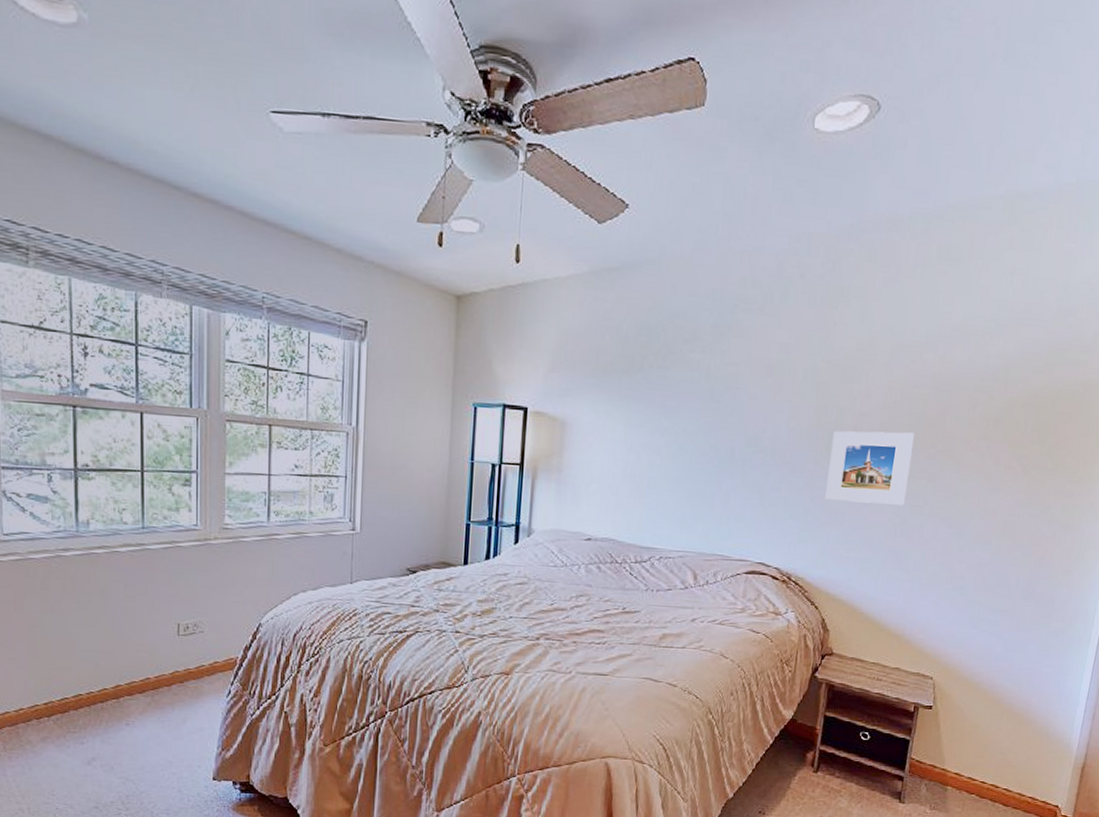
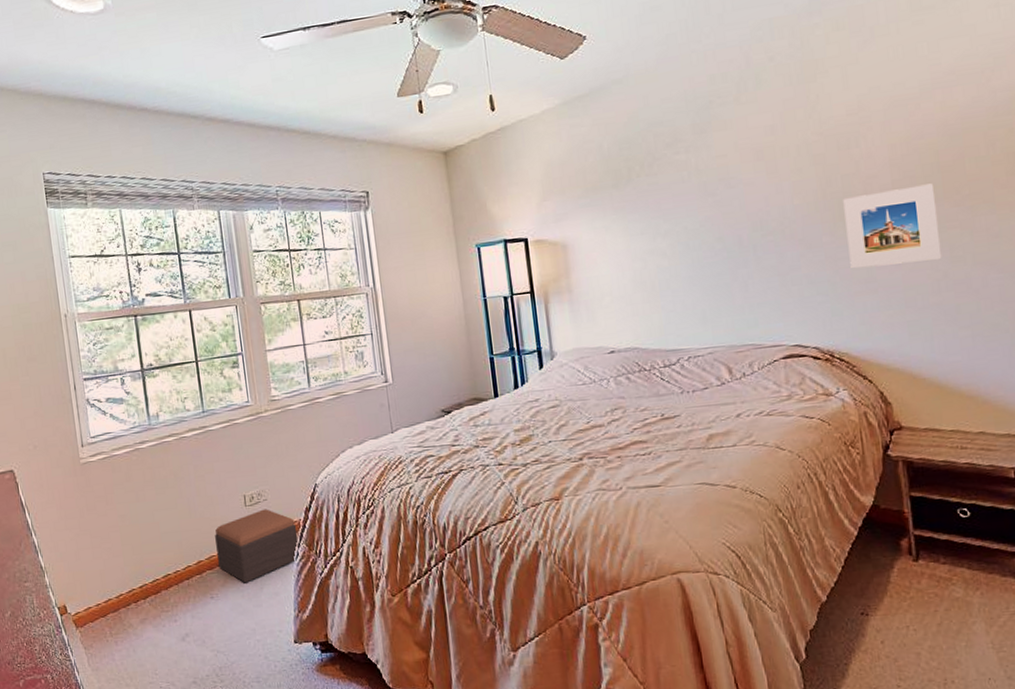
footstool: none [139,641,233,714] -> present [215,509,299,583]

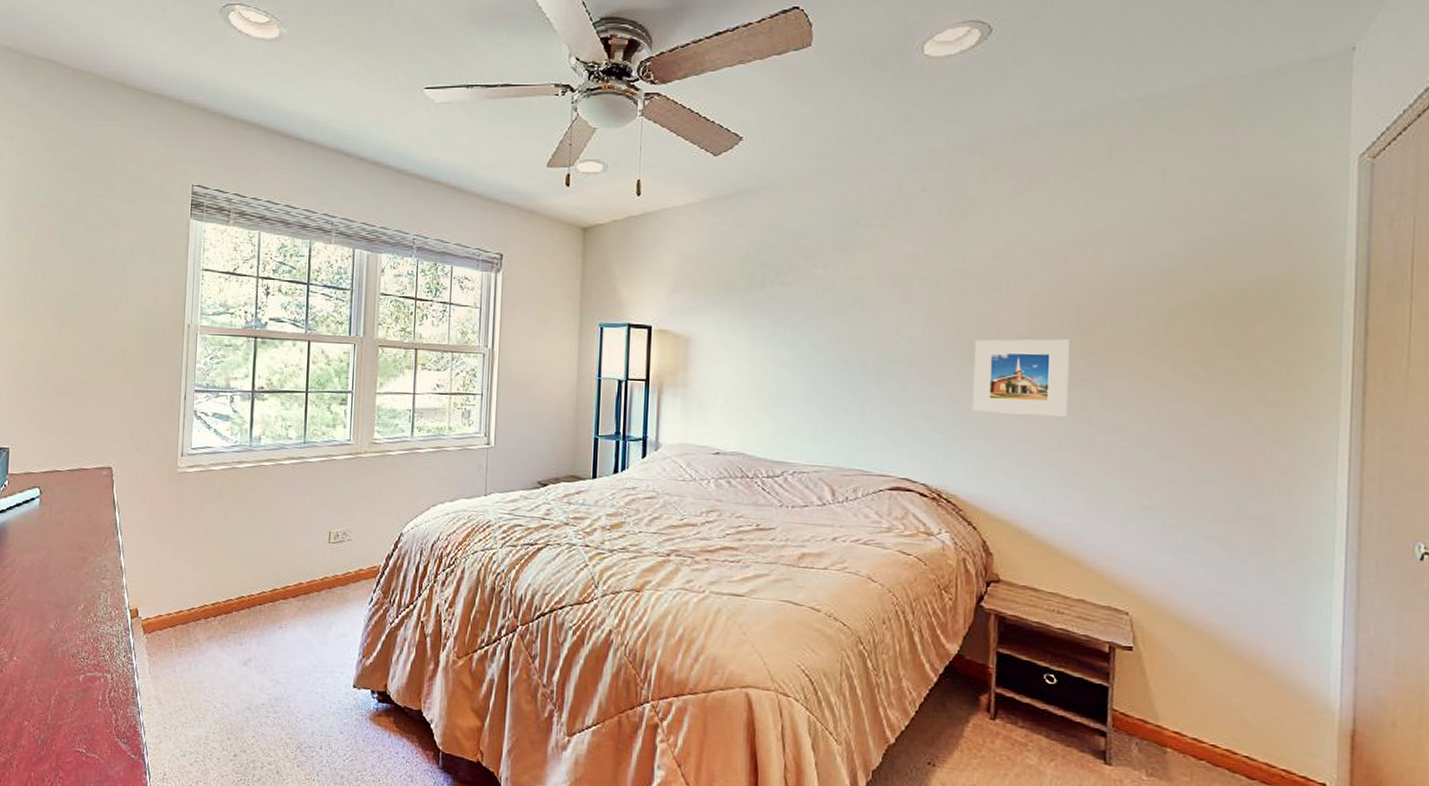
footstool: present [215,509,299,583] -> none [293,549,376,619]

